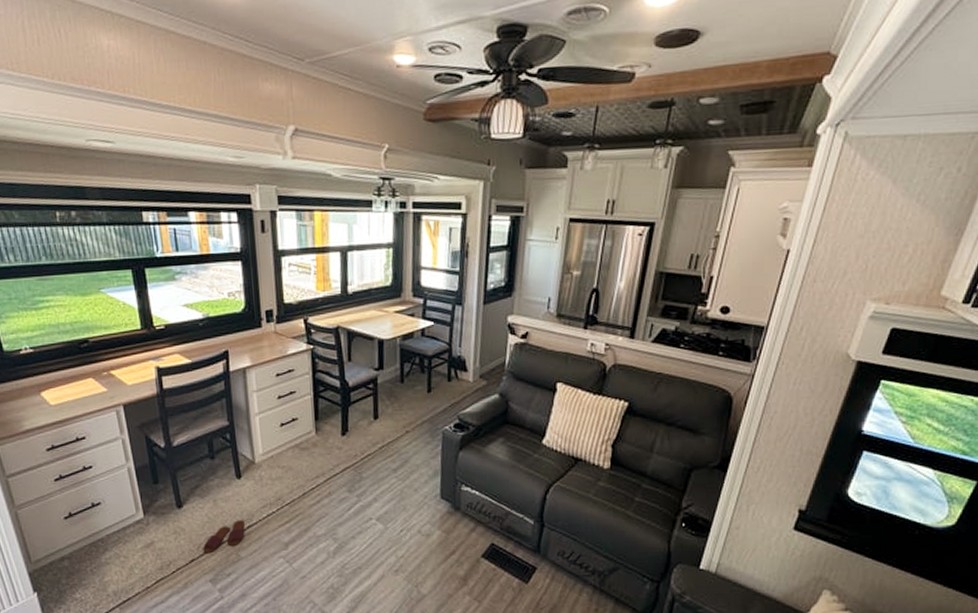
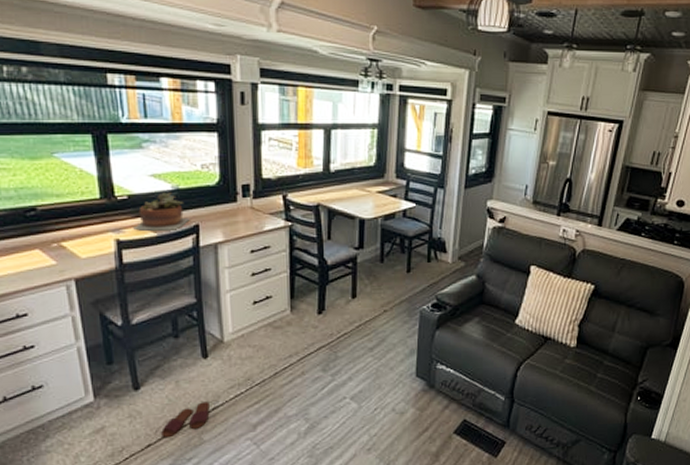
succulent plant: none [170,321,220,358] -> present [133,192,190,232]

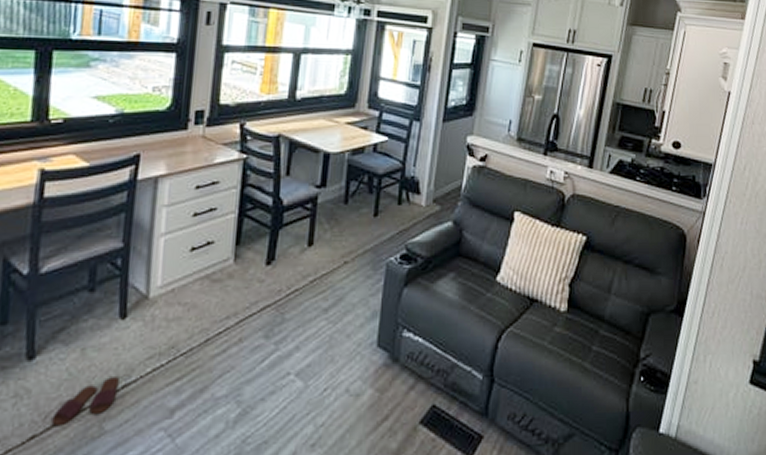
succulent plant: present [133,192,190,232] -> none [63,117,131,162]

